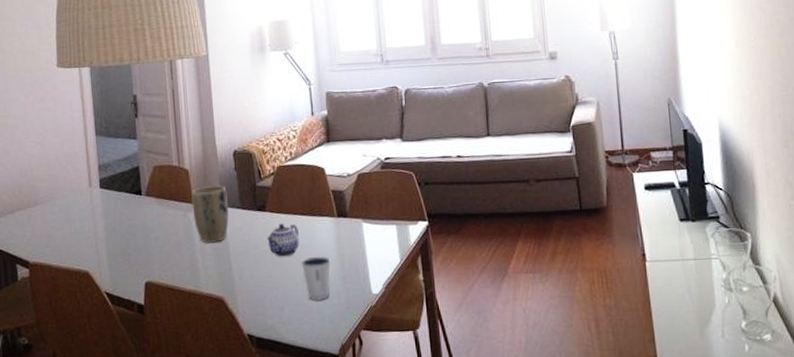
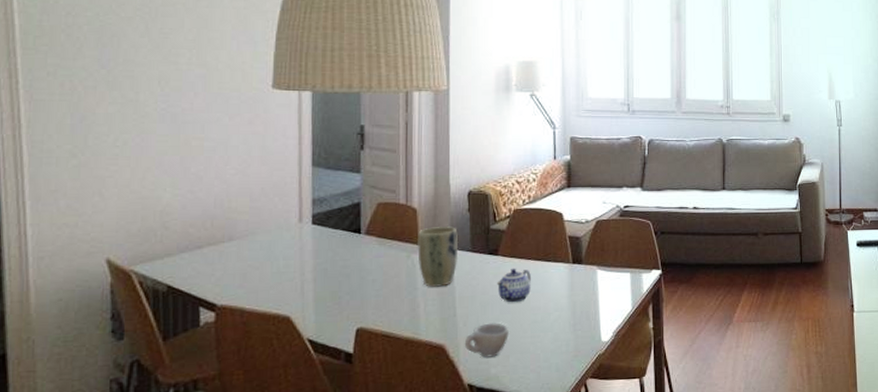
cup: none [241,276,282,309] -> present [464,323,509,358]
dixie cup: present [302,256,331,300] -> none [532,302,562,348]

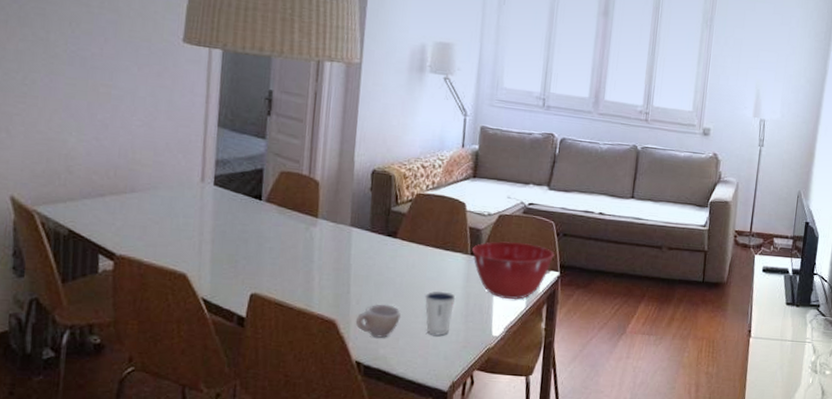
plant pot: present [417,226,459,287] -> none [316,201,359,263]
teapot: present [496,268,531,303] -> none [392,252,428,287]
dixie cup: none [532,302,562,348] -> present [425,291,456,336]
mixing bowl: none [574,246,655,303] -> present [472,241,555,300]

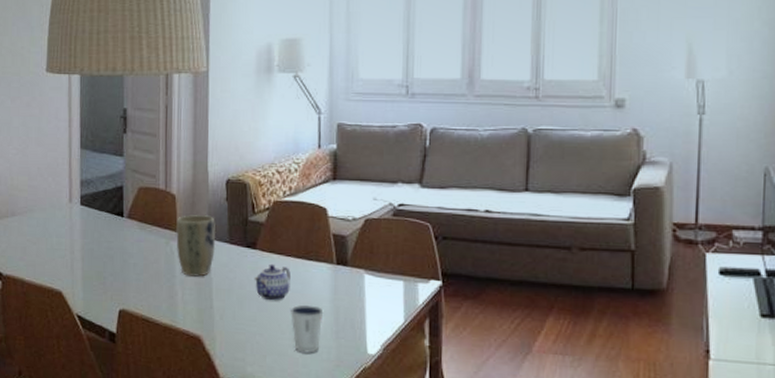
plant pot: none [316,201,359,263] -> present [176,214,216,277]
cup: present [355,304,401,338] -> none [220,319,266,355]
teapot: none [392,252,428,287] -> present [254,264,290,301]
mixing bowl: present [472,241,555,300] -> none [338,248,434,314]

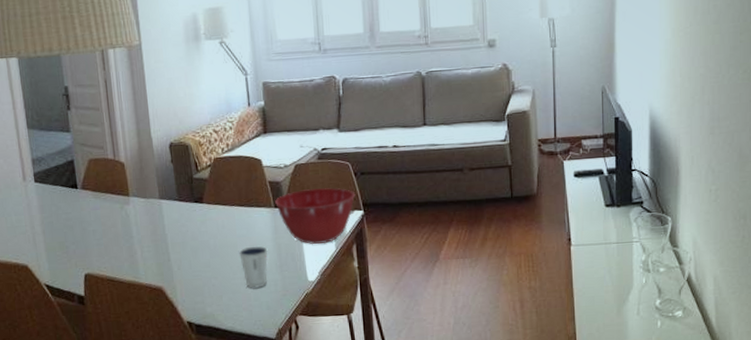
plant pot: present [176,214,216,277] -> none [128,177,167,235]
teapot: present [254,264,290,301] -> none [204,214,237,247]
mixing bowl: none [338,248,434,314] -> present [275,188,356,244]

